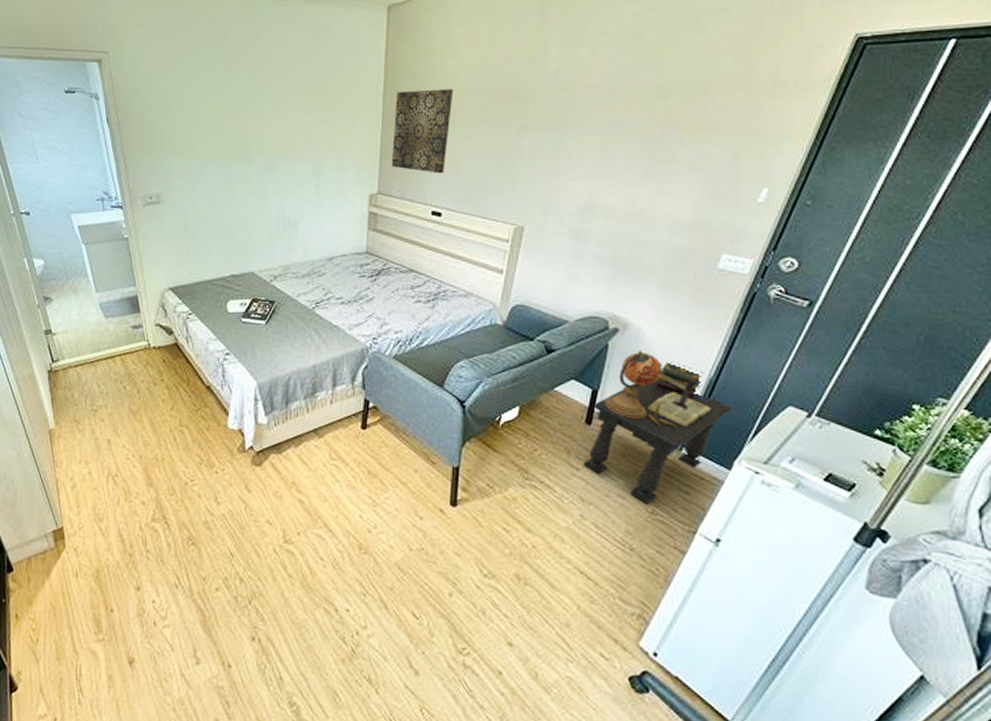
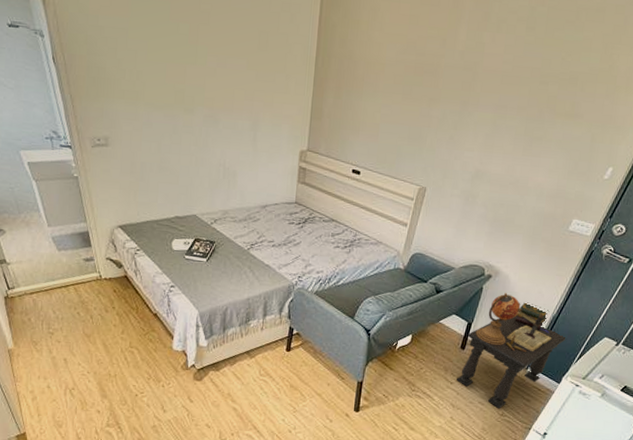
wall art: present [391,89,454,174] -> none [320,57,377,137]

